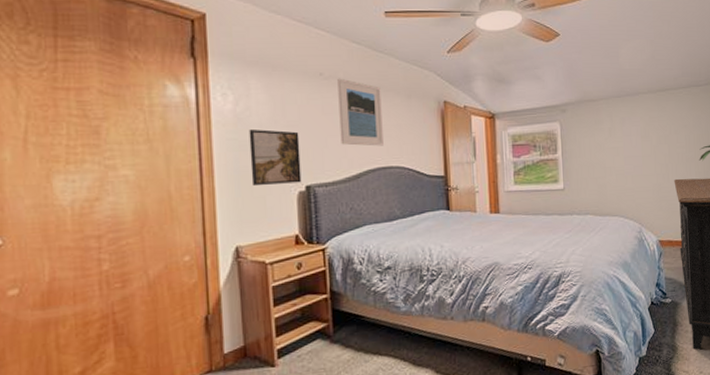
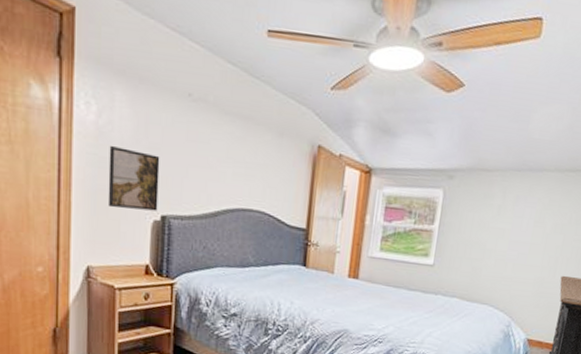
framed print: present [337,78,384,146] -> none [202,102,252,186]

